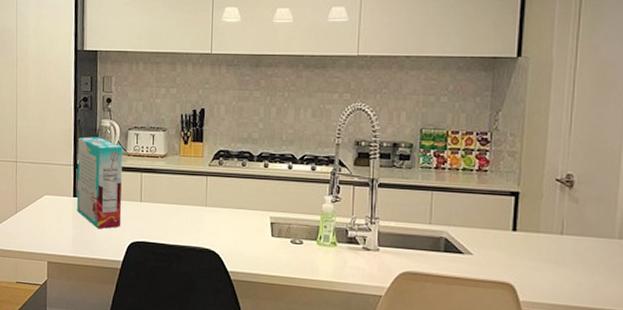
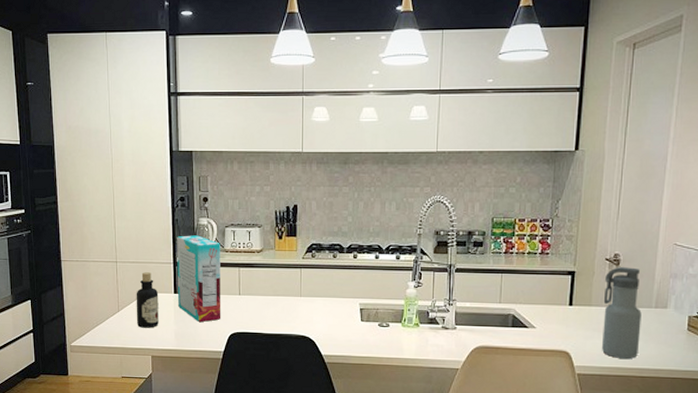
bottle: none [34,173,58,232] -> present [136,272,159,328]
water bottle: none [554,189,602,298] -> present [602,267,642,360]

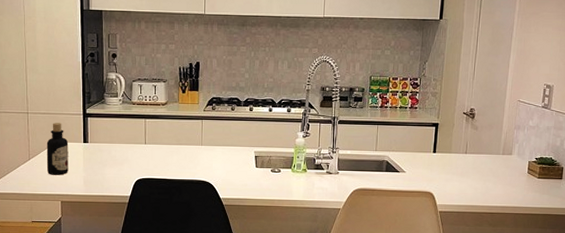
cereal box: present [177,235,221,323] -> none [86,88,128,170]
water bottle: present [602,267,642,360] -> none [460,120,492,199]

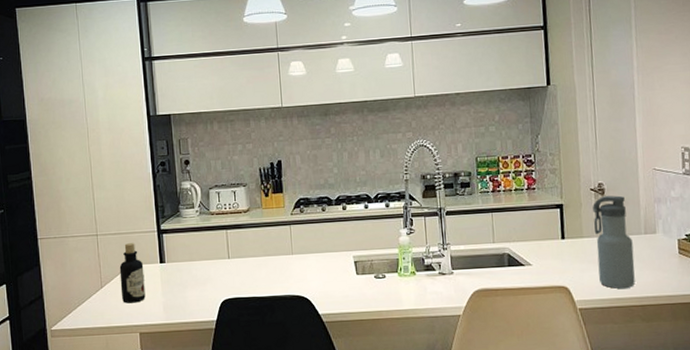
water bottle: none [460,120,492,199] -> present [593,195,635,289]

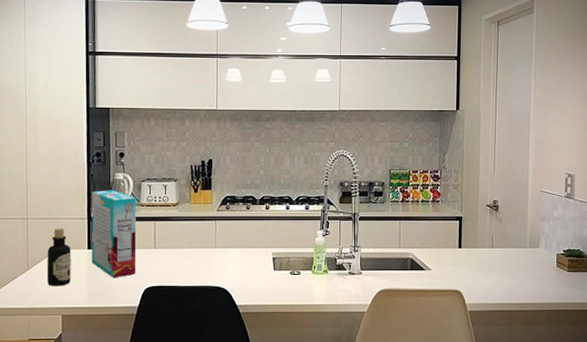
cereal box: none [159,200,212,292] -> present [91,190,137,278]
water bottle: present [593,195,635,289] -> none [487,212,519,296]

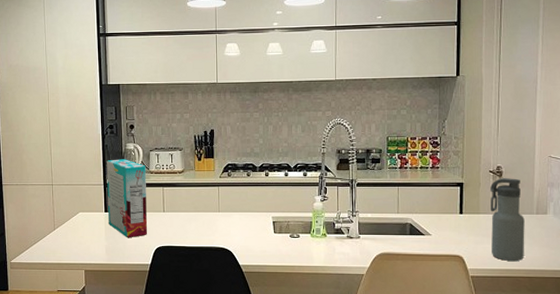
bottle: present [46,228,71,286] -> none [70,193,91,245]
water bottle: none [487,212,519,296] -> present [490,178,525,262]

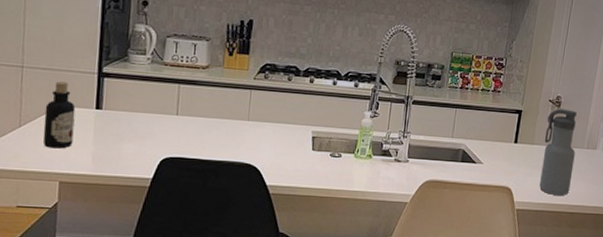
bottle: none [70,193,91,245] -> present [43,81,76,149]
cereal box: present [107,159,148,238] -> none [99,42,159,145]

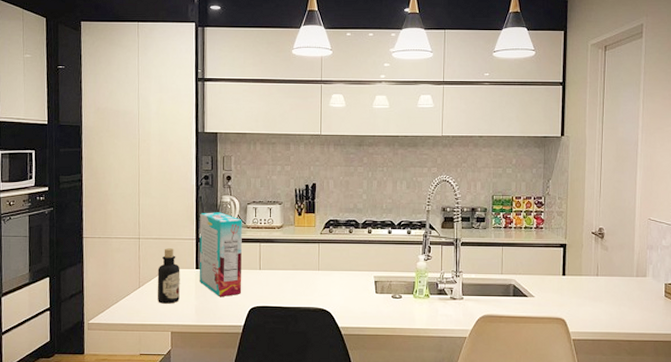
cereal box: none [99,42,159,145] -> present [199,212,242,298]
water bottle: present [539,109,577,196] -> none [592,240,625,325]

